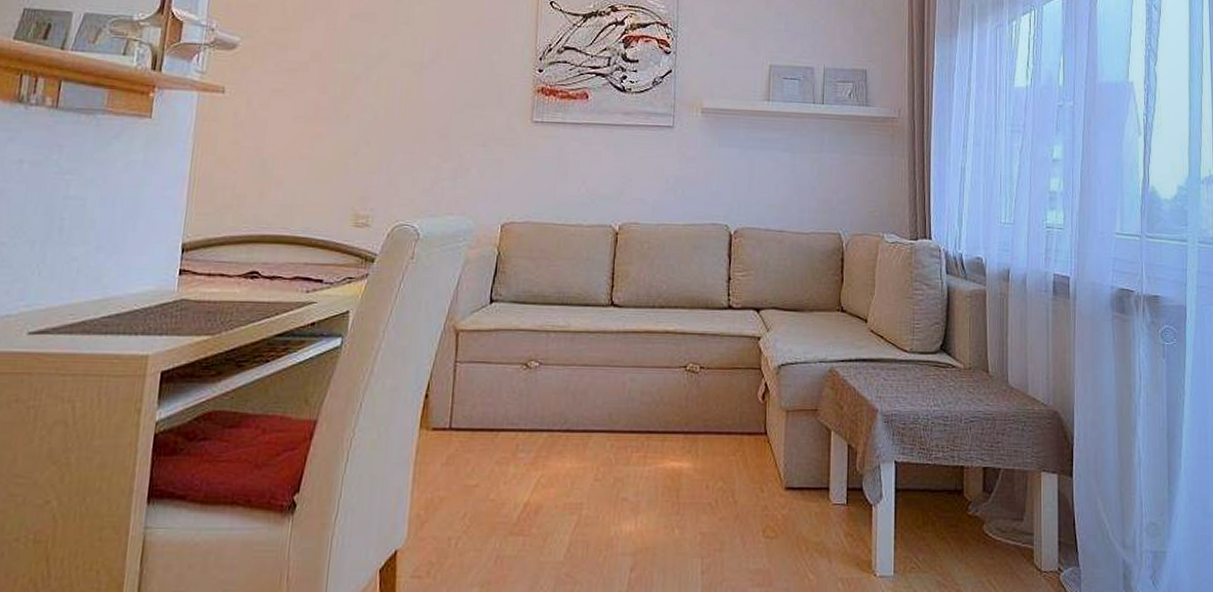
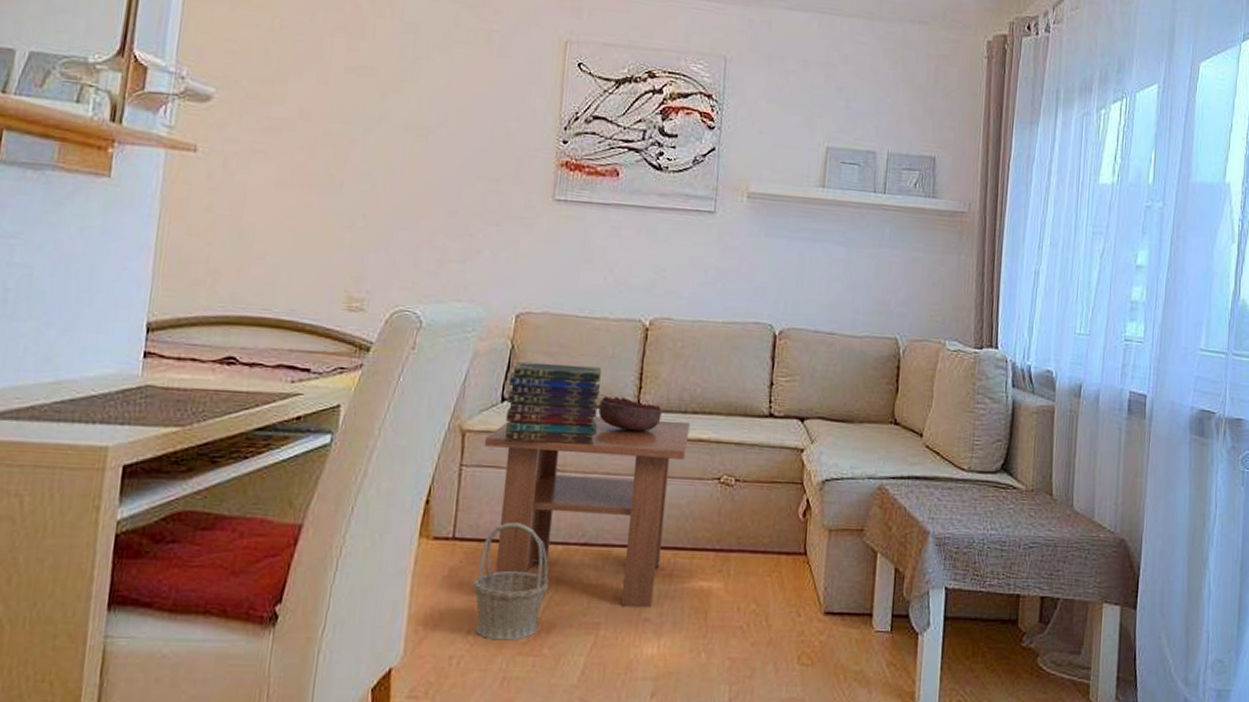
basket: none [468,412,536,522] -> present [473,522,550,641]
coffee table: none [475,313,657,488] -> present [484,416,690,608]
book stack: none [494,266,578,340] -> present [505,361,601,445]
decorative bowl: none [576,295,632,326] -> present [598,396,662,431]

